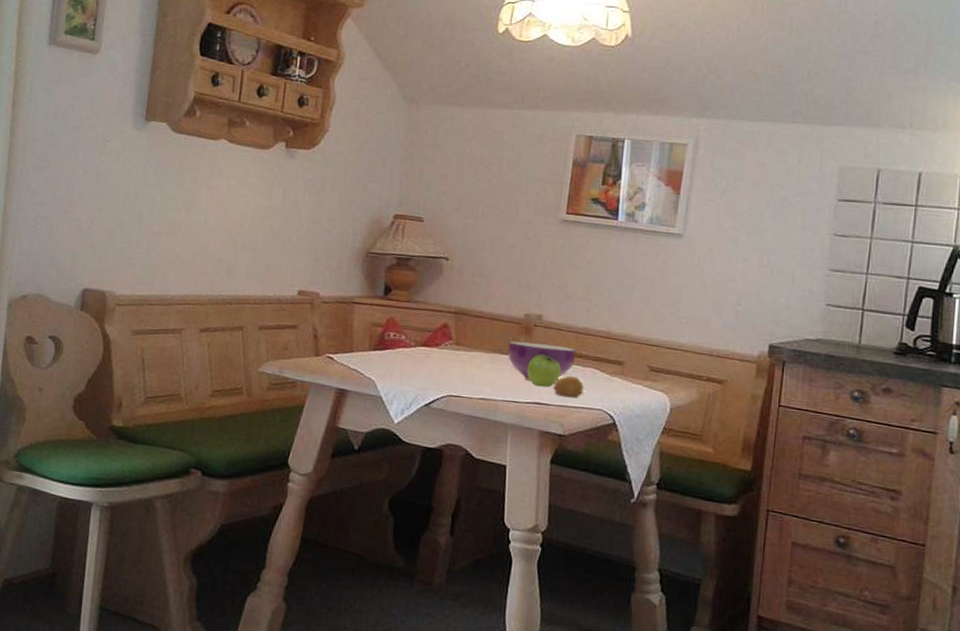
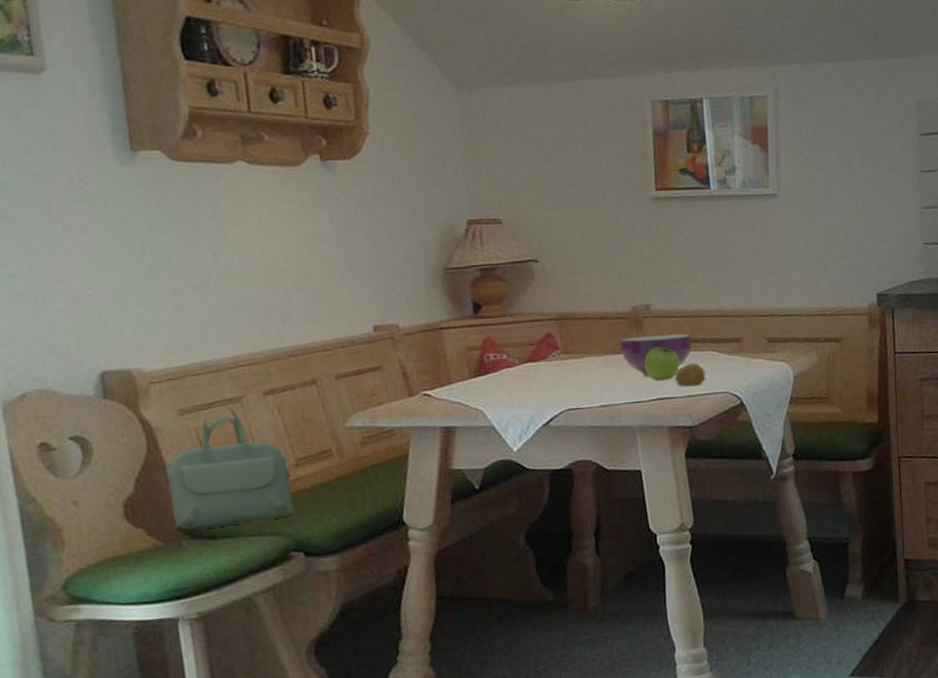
handbag: none [109,331,206,439] -> present [166,403,295,531]

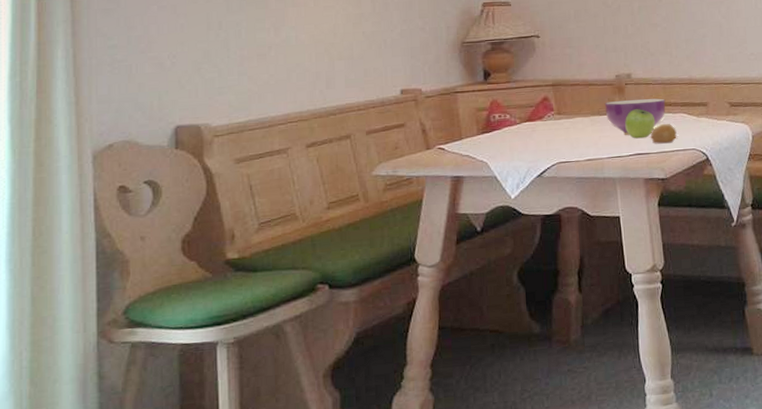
handbag: present [166,403,295,531] -> none [220,154,324,264]

